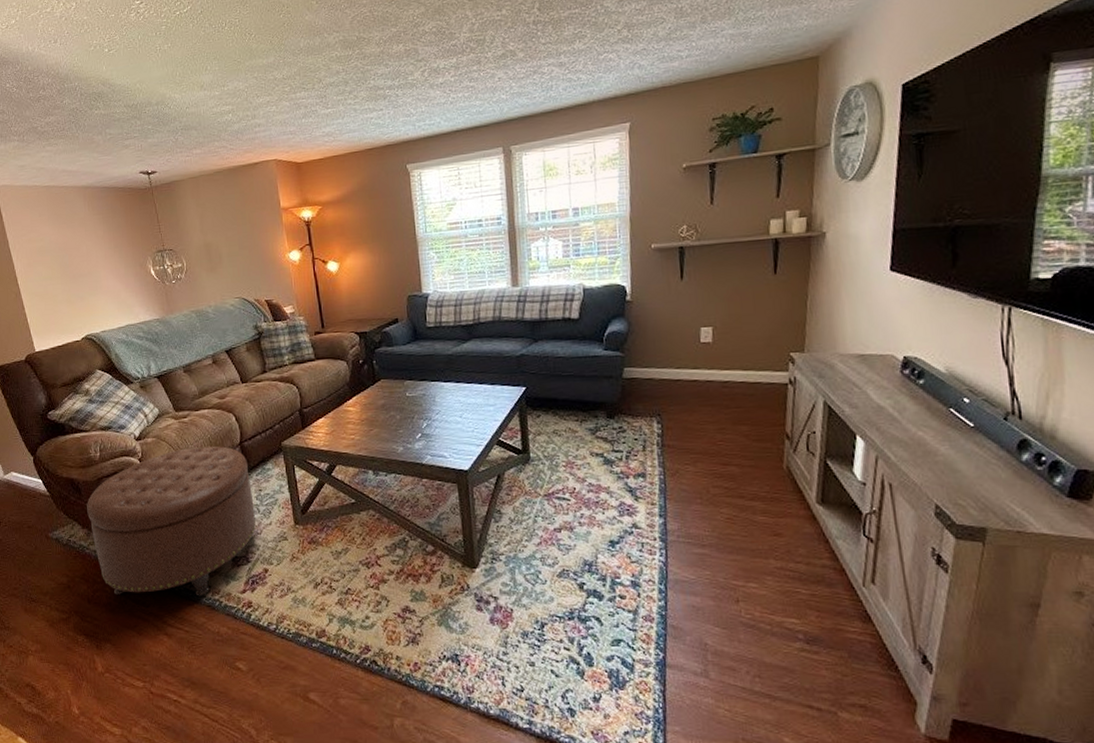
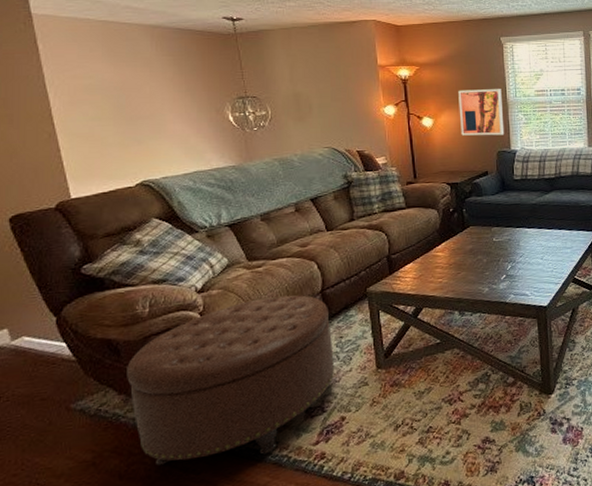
wall art: none [363,224,415,280] -> present [458,89,505,136]

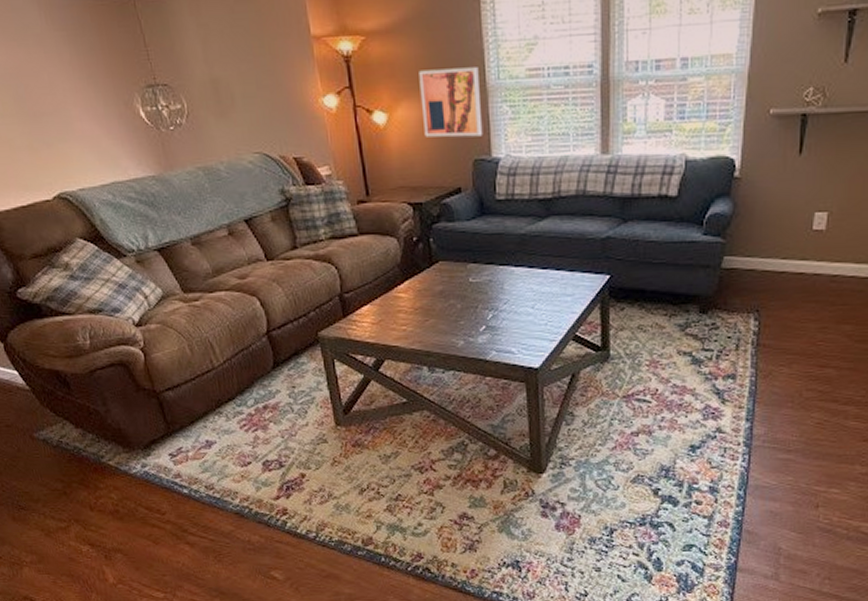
ottoman: present [127,295,335,465] -> none [78,334,290,503]

